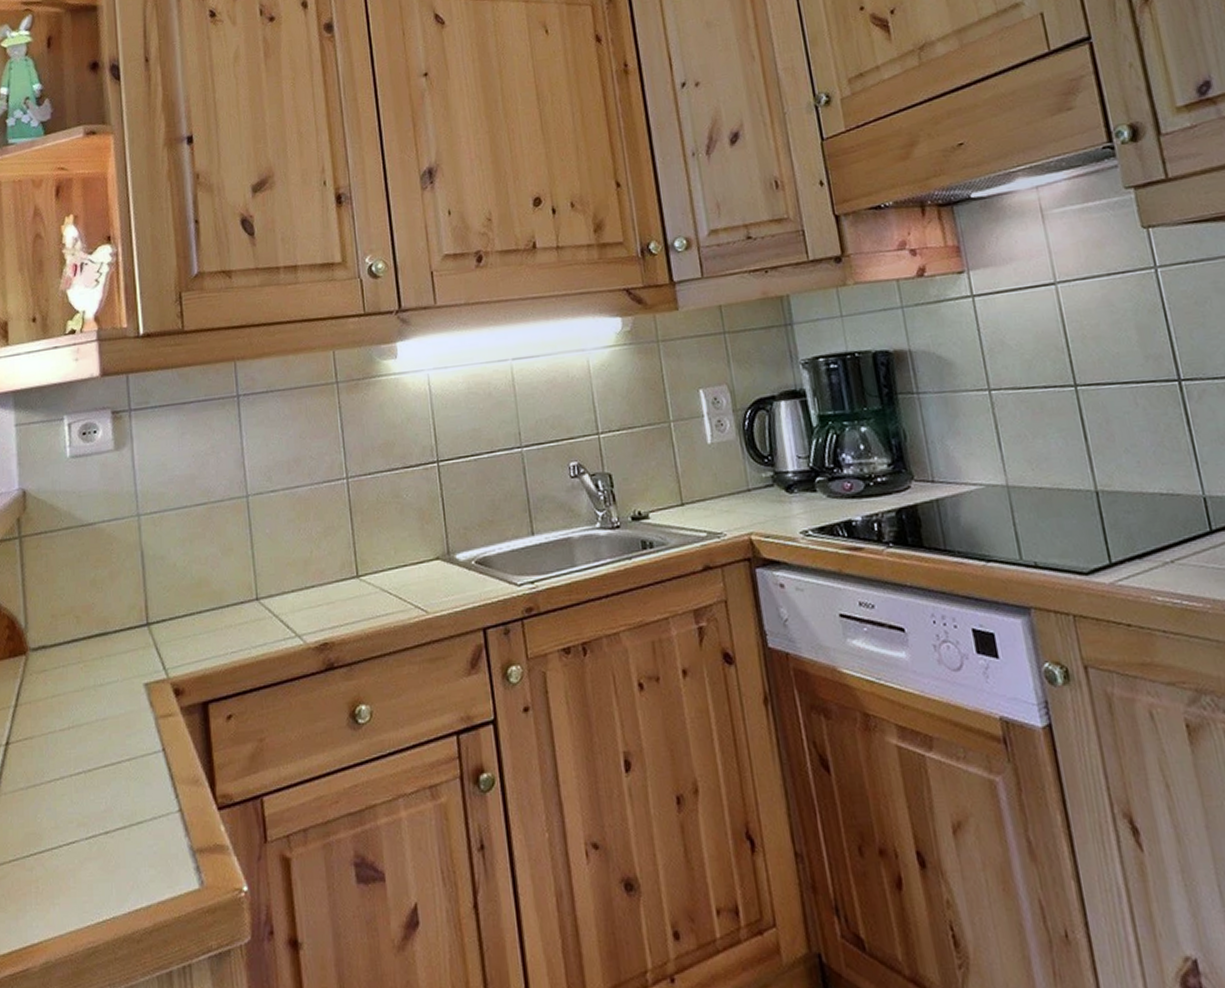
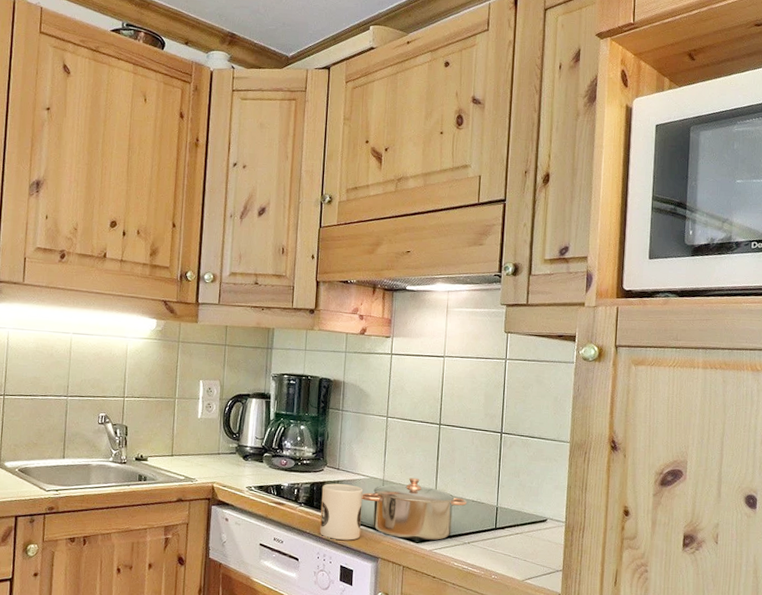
mug: none [914,501,992,590] -> present [319,483,363,540]
cooking pot: none [979,473,1153,572] -> present [362,477,468,541]

